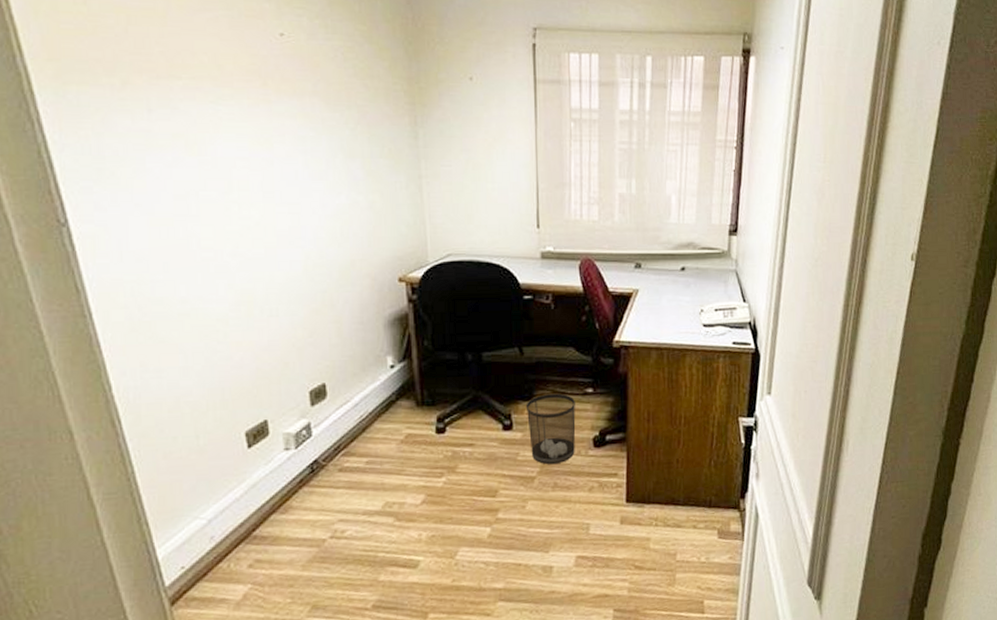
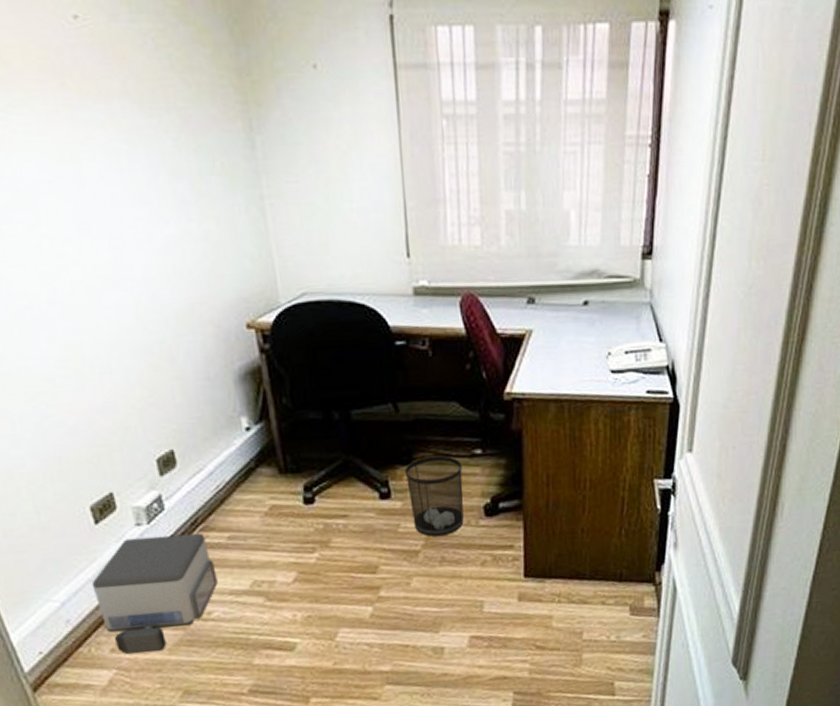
space heater: none [238,457,353,569] -> present [91,533,218,654]

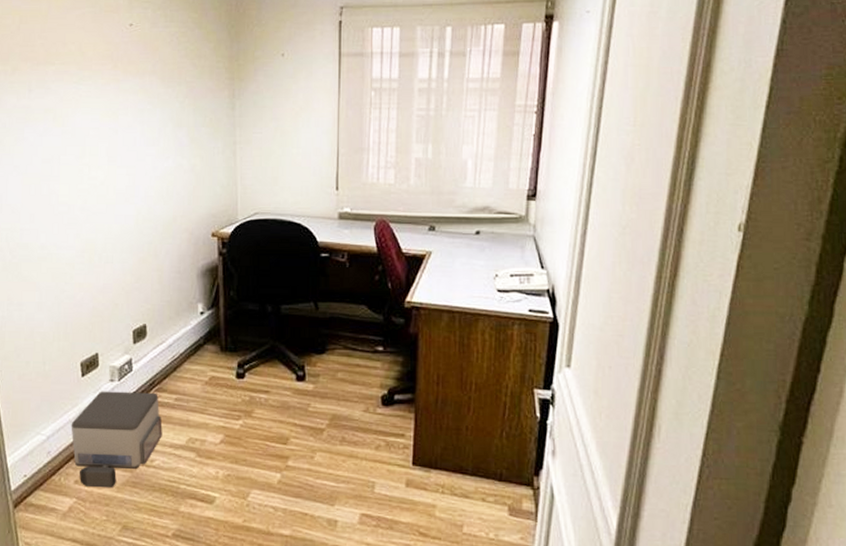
waste bin: present [404,455,464,537] -> none [318,349,365,419]

